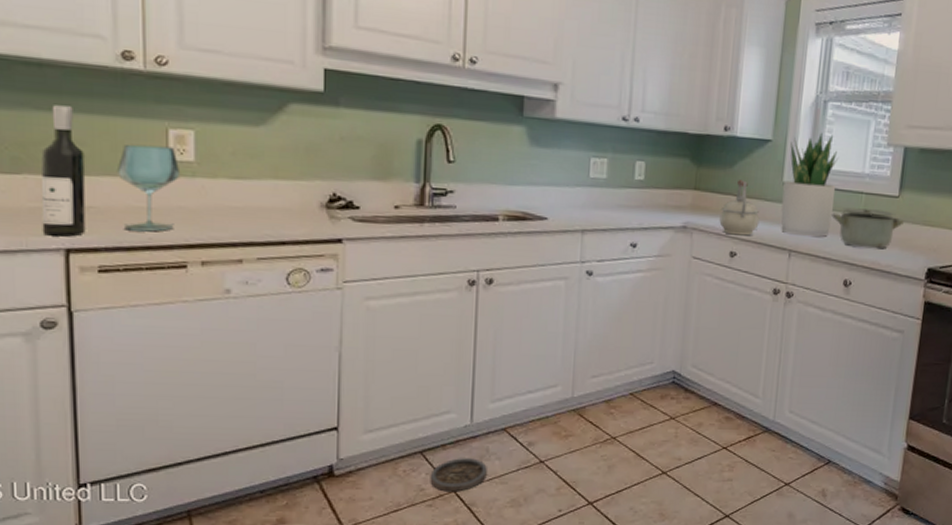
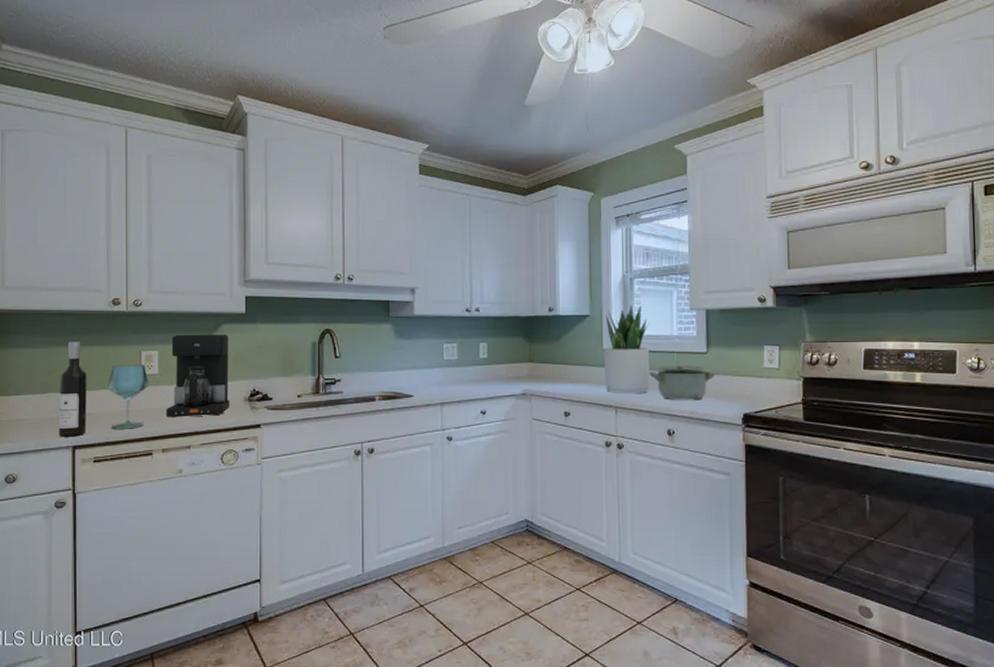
coffee maker: none [207,110,299,224] -> present [166,334,230,418]
pet bowl: present [430,458,487,492] -> none [332,604,377,635]
kettle: present [719,180,760,236] -> none [552,351,587,398]

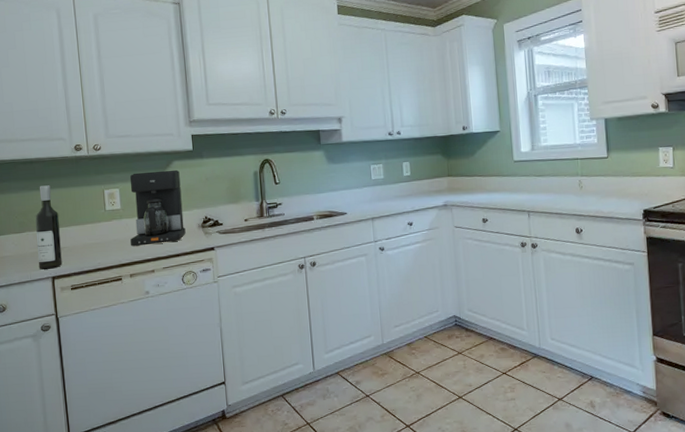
wine glass: present [107,364,149,429] -> none [77,201,114,260]
planter: present [604,304,650,394] -> none [514,118,557,200]
saucepan: present [649,366,715,400] -> none [556,169,616,202]

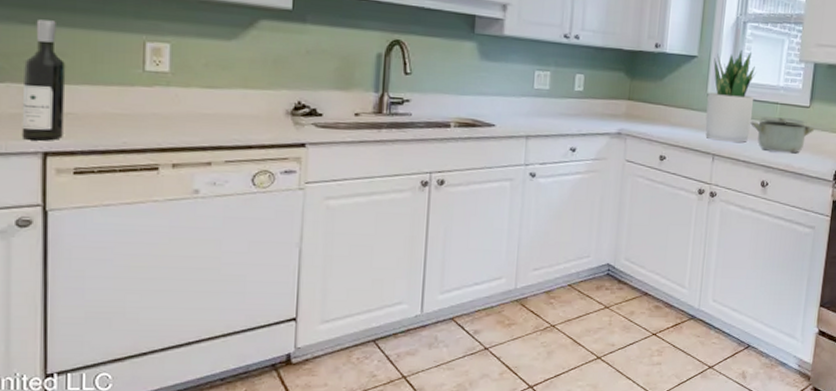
coffee maker: present [129,169,186,247] -> none [179,26,268,129]
planter: none [514,118,557,200] -> present [705,49,757,143]
saucepan: none [556,169,616,202] -> present [750,116,814,154]

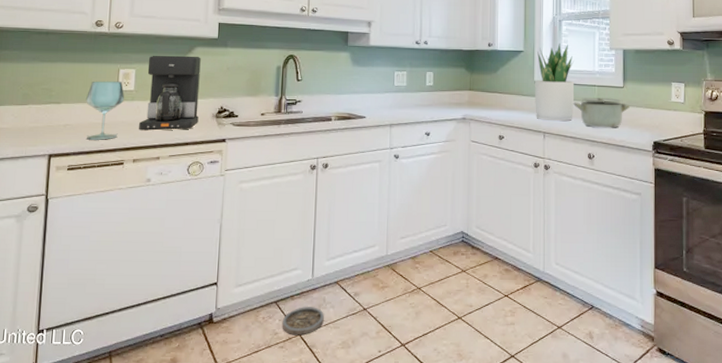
bottle: present [21,19,66,141] -> none [36,58,68,146]
wine glass: none [95,55,156,137] -> present [85,81,125,140]
coffee maker: none [179,26,268,129] -> present [139,55,201,131]
pet bowl: none [382,346,435,378] -> present [282,307,324,336]

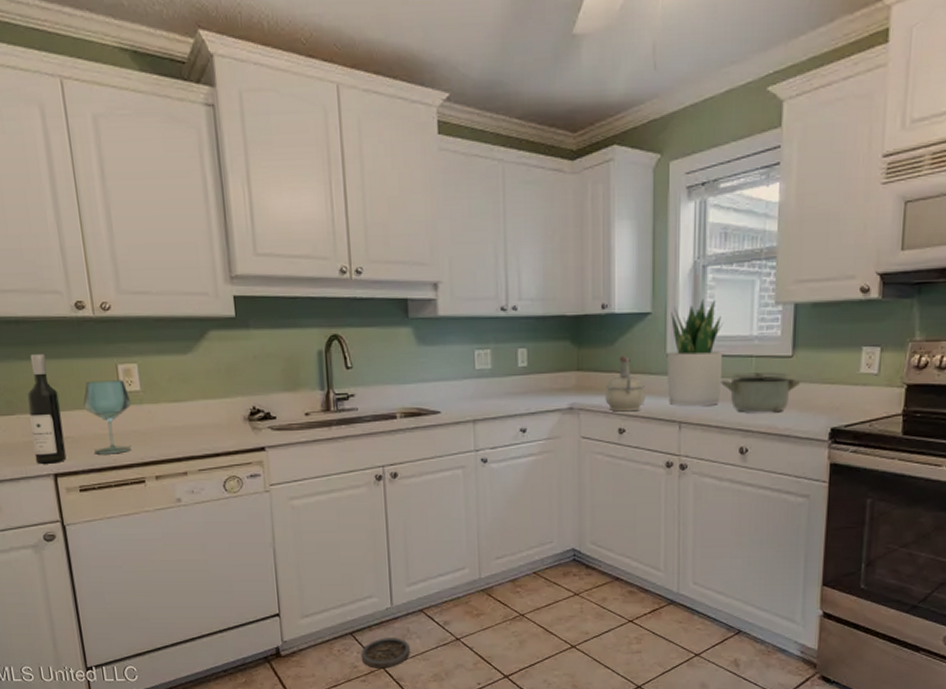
bottle: none [36,58,68,146] -> present [27,354,67,464]
coffee maker: present [139,55,201,131] -> none [151,342,228,441]
kettle: none [489,81,519,123] -> present [605,356,646,412]

